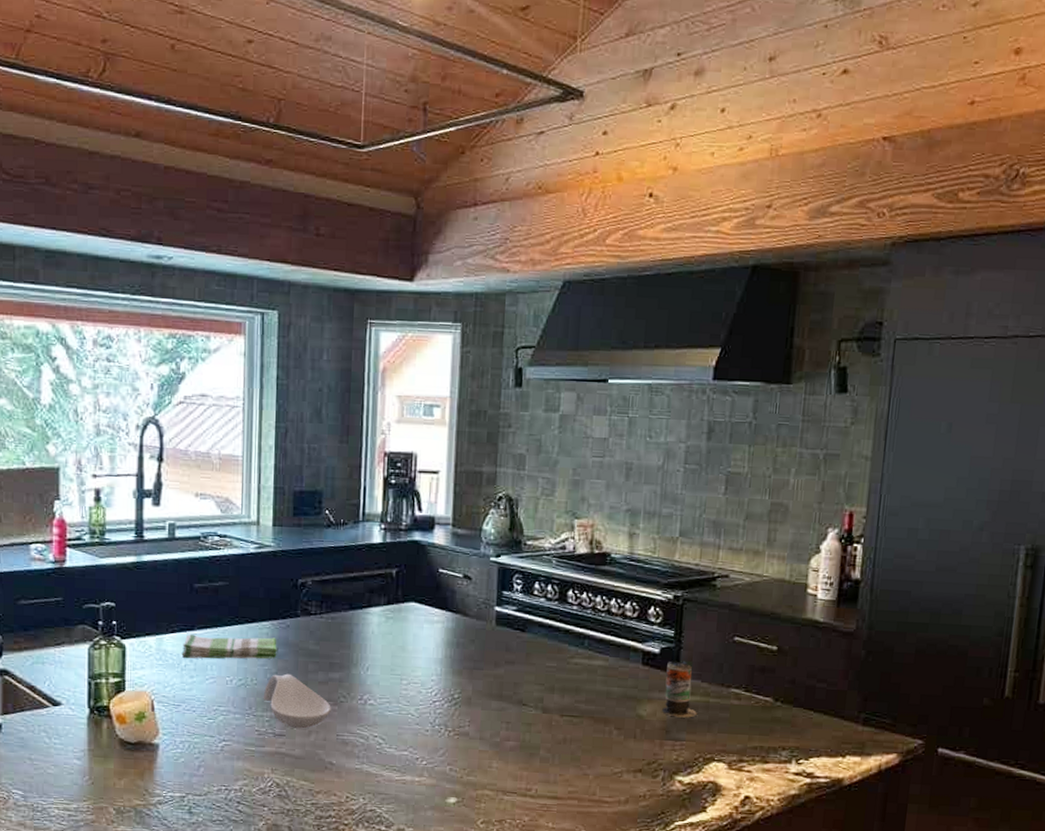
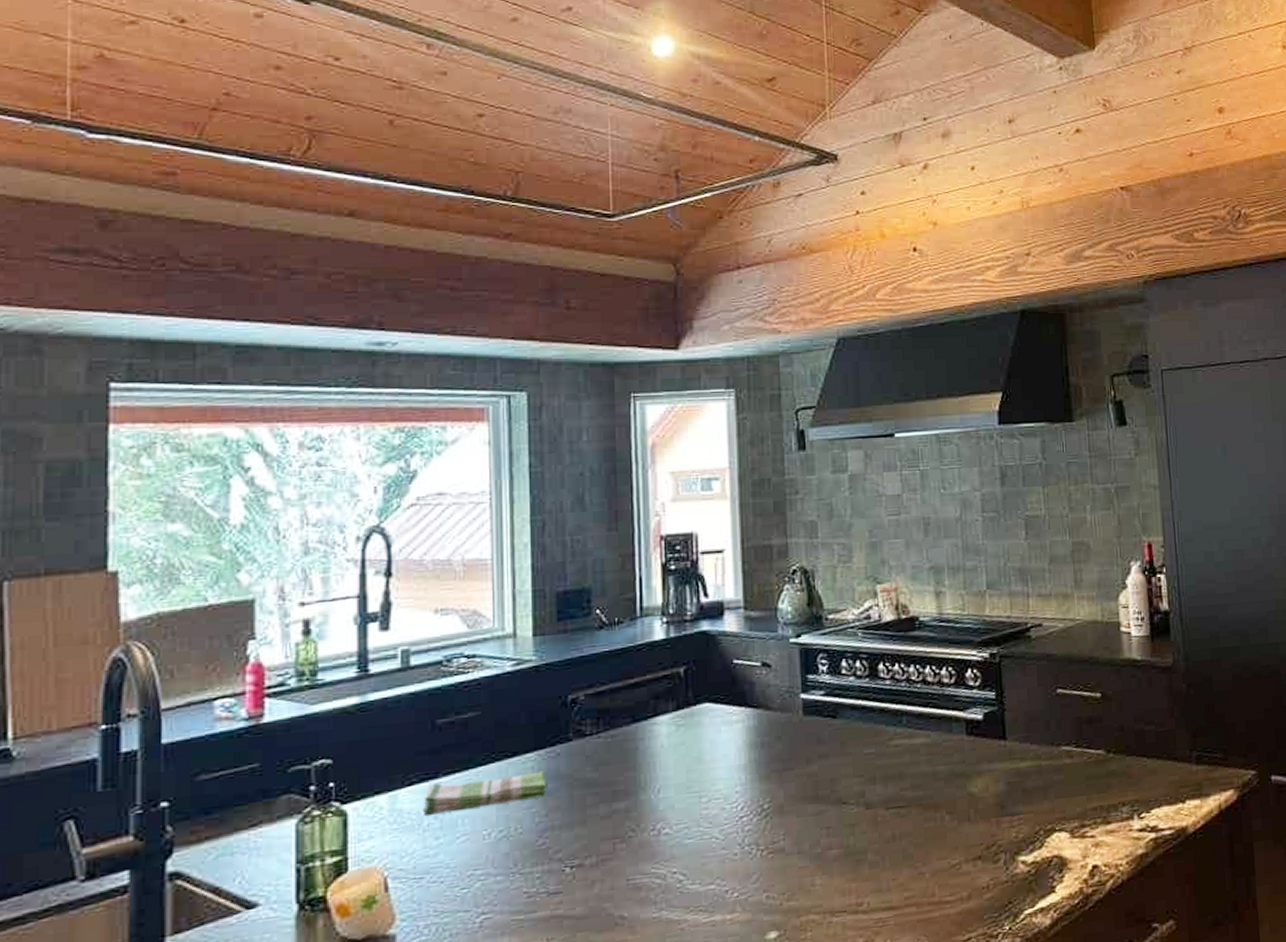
spoon rest: present [263,673,331,729] -> none [531,813,618,882]
can: present [662,661,697,718] -> none [992,724,1031,789]

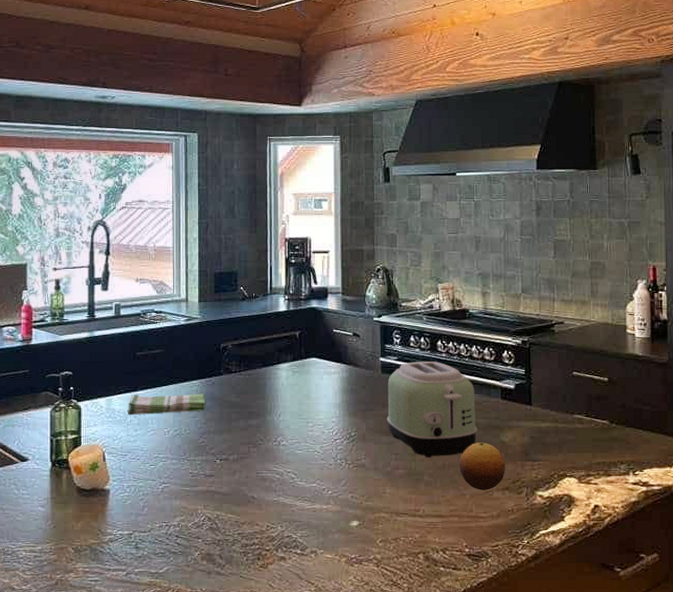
toaster: none [812,692,937,828] -> present [386,362,478,457]
fruit: none [914,797,976,865] -> present [459,443,505,490]

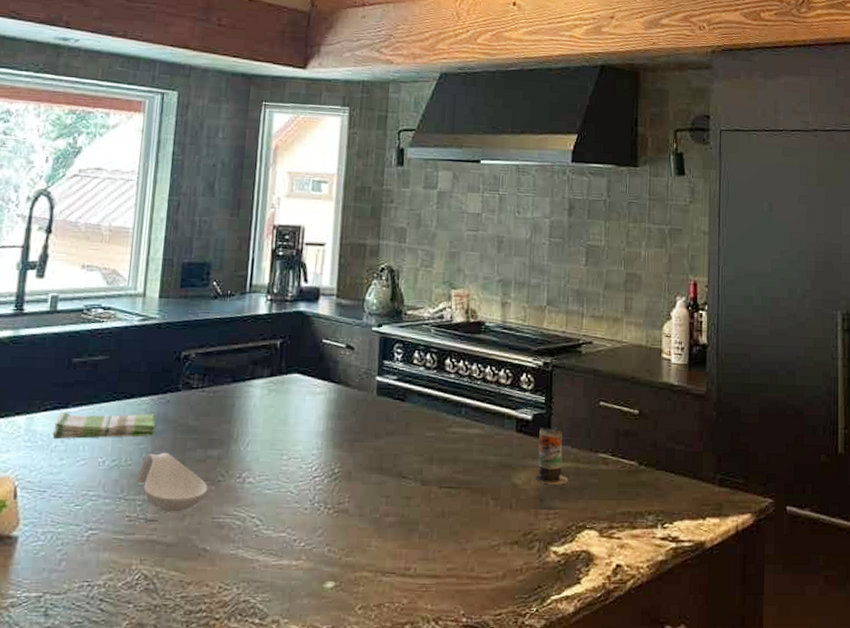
spoon rest: none [195,423,251,469] -> present [136,452,208,512]
toaster: present [386,362,478,457] -> none [378,383,486,502]
fruit: present [459,443,505,490] -> none [461,485,516,544]
can: none [521,394,549,441] -> present [536,427,569,485]

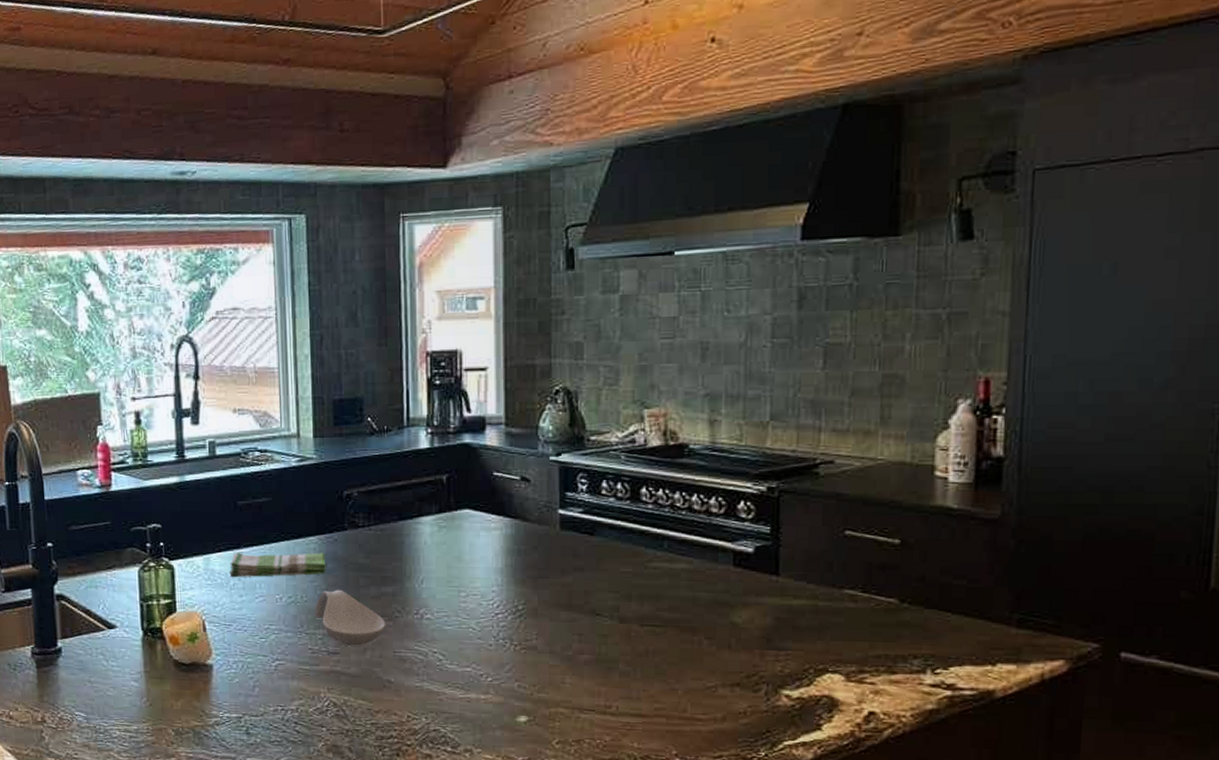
can: present [536,427,569,485] -> none [761,560,804,624]

